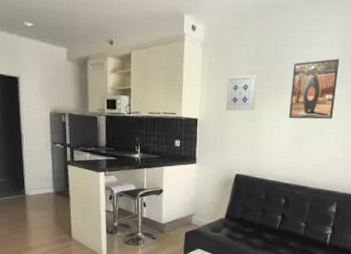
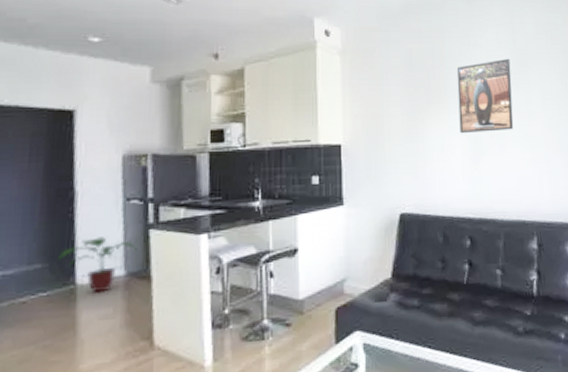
potted plant: none [15,166,61,202] -> present [59,237,138,293]
wall art: present [225,75,257,111] -> none [376,84,416,131]

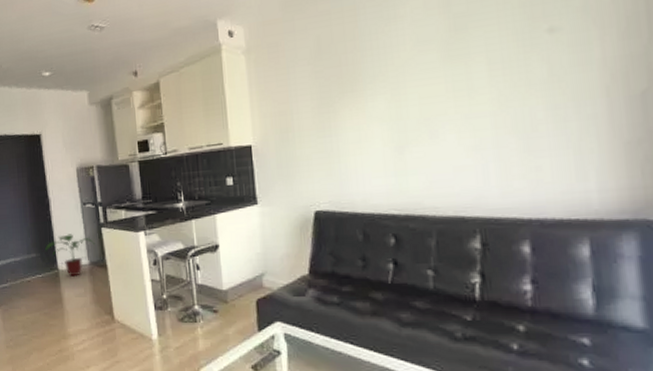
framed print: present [456,58,514,134] -> none [373,26,448,123]

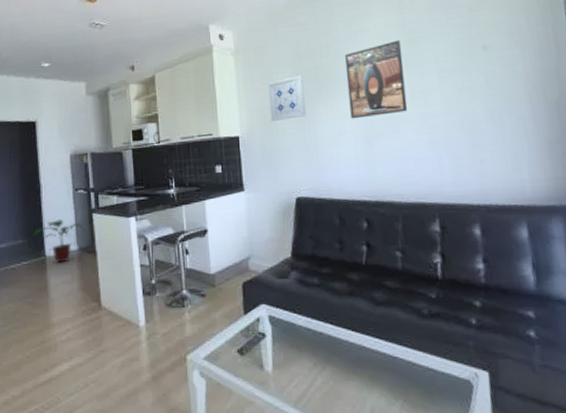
wall art: none [283,74,328,129] -> present [268,75,307,122]
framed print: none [373,26,448,123] -> present [344,40,408,119]

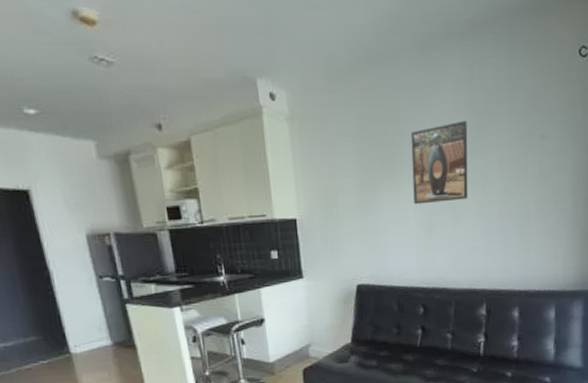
potted plant: present [33,219,85,263] -> none [49,312,119,360]
wall art: present [268,75,307,122] -> none [328,153,369,204]

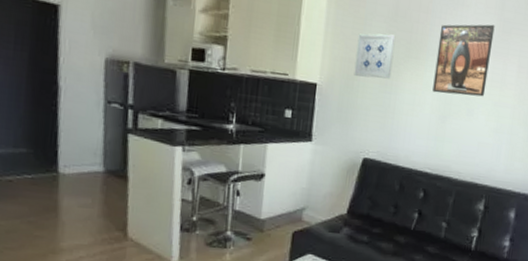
wall art: none [328,153,369,204] -> present [354,33,396,79]

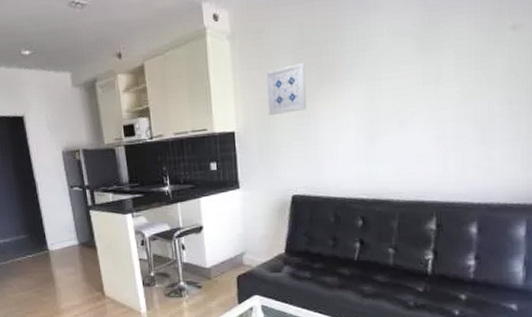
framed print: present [432,24,495,97] -> none [352,18,419,113]

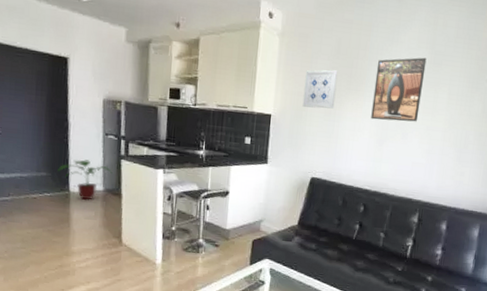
potted plant: none [34,216,84,257] -> present [58,159,113,201]
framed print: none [352,18,419,113] -> present [371,57,427,122]

